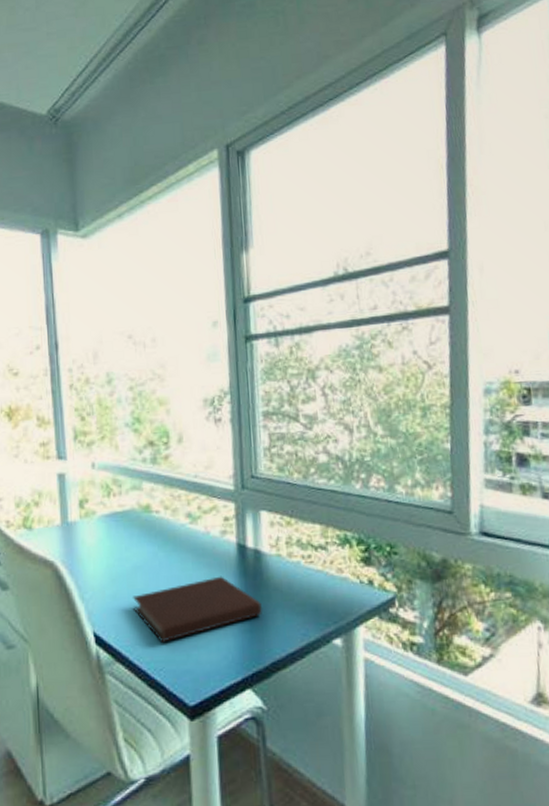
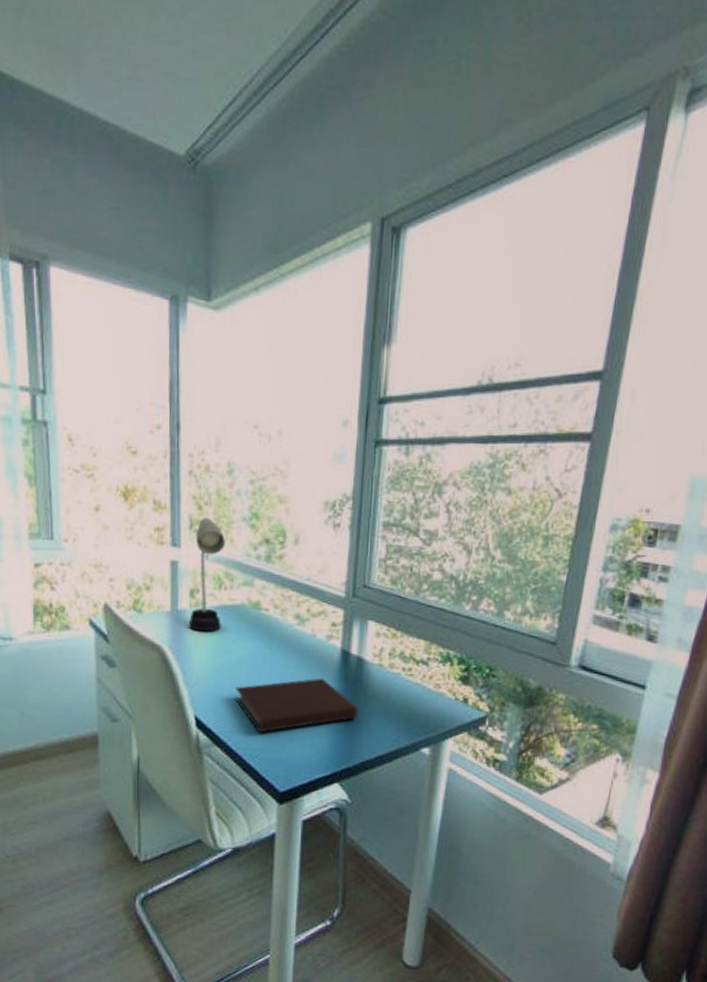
desk lamp: none [79,427,113,543] -> present [188,518,225,632]

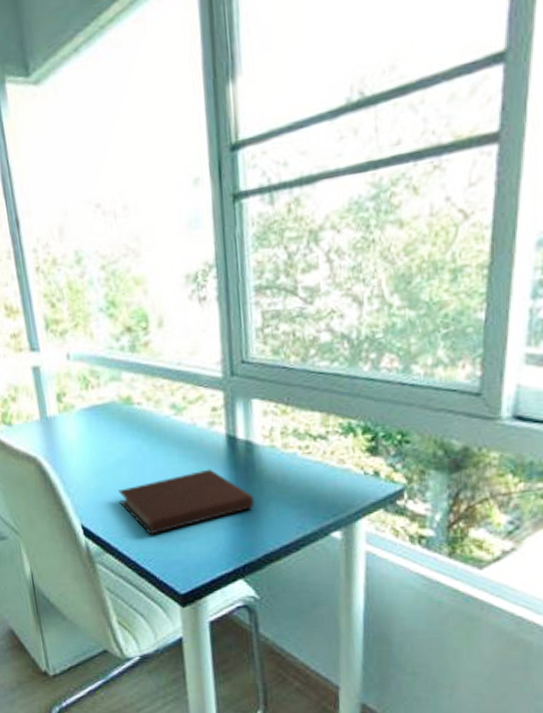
desk lamp: present [188,518,225,632] -> none [53,315,94,437]

